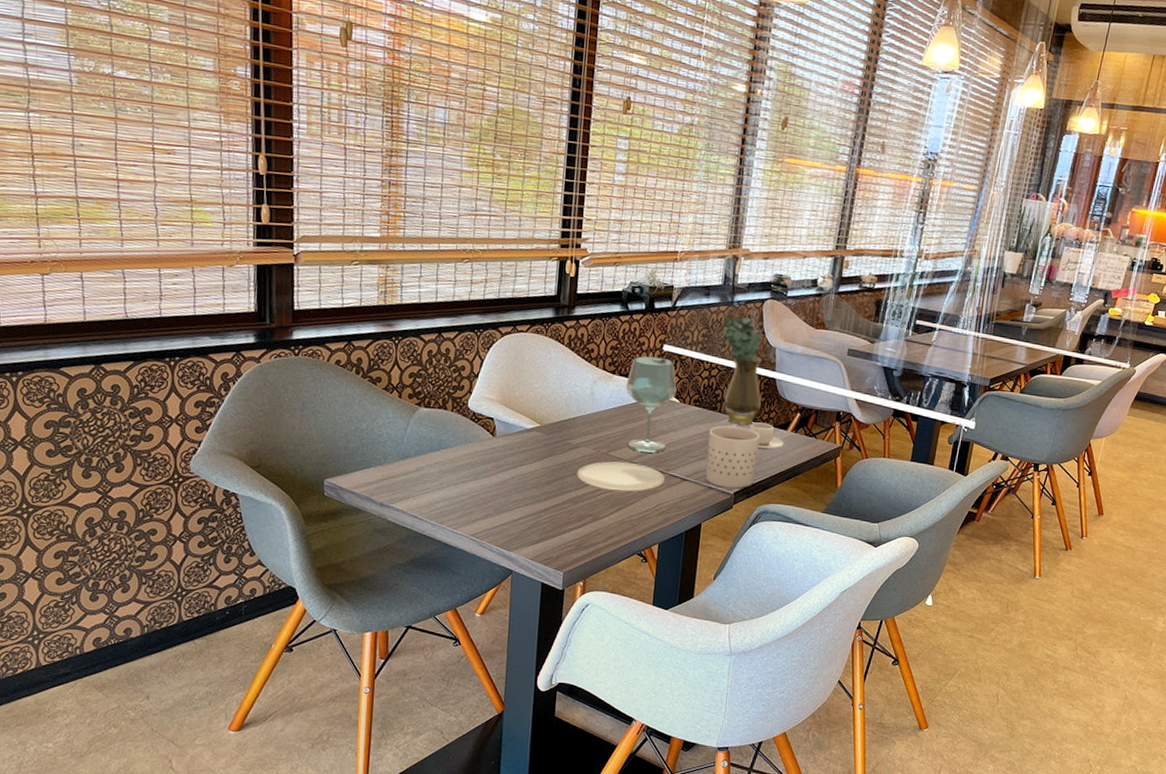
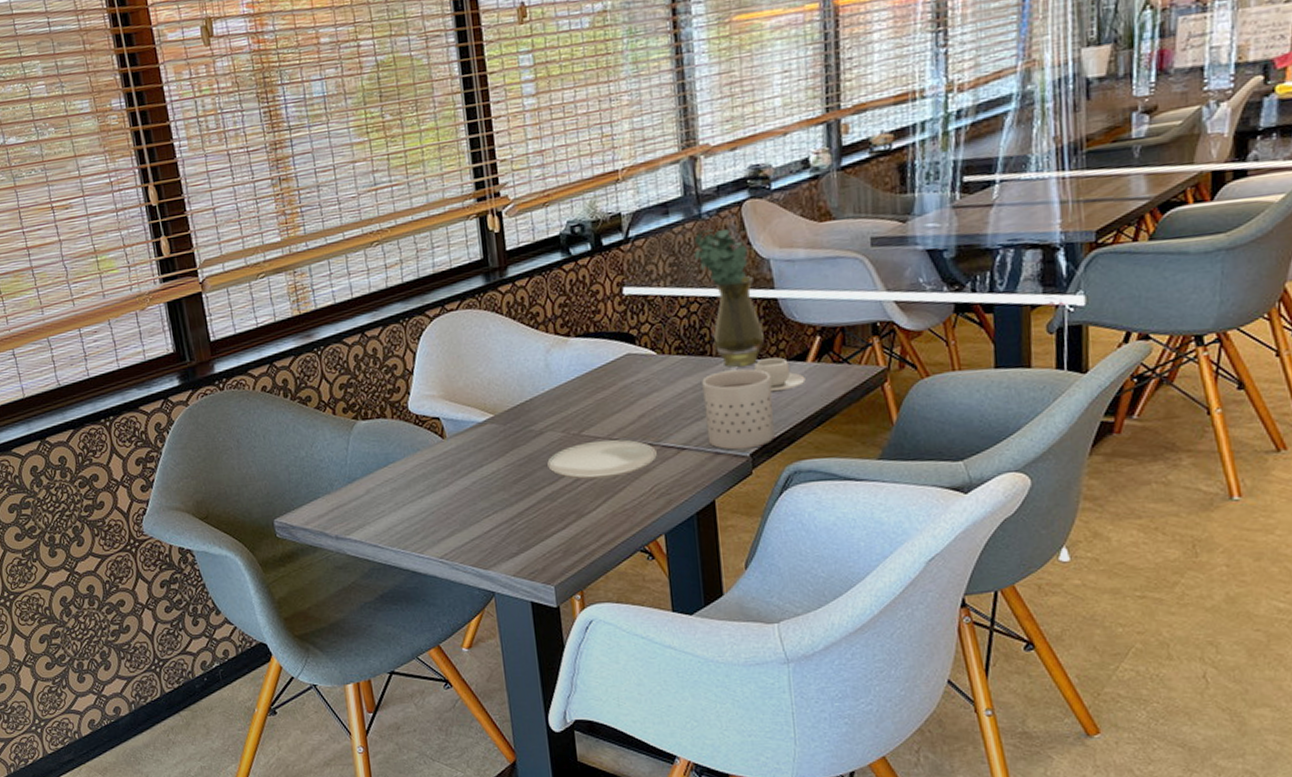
wine glass: present [626,356,677,453] -> none [586,304,651,425]

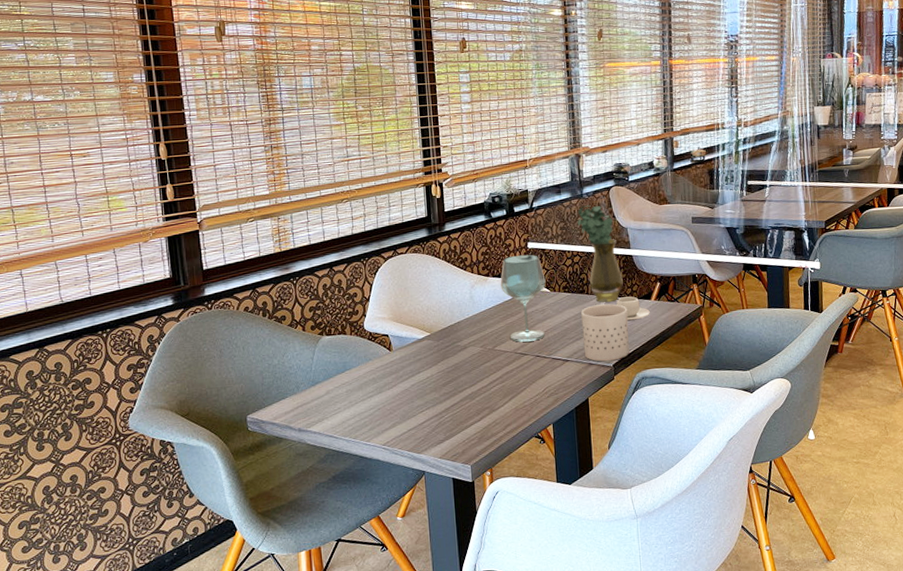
plate: present [547,439,657,480] -> none [469,353,548,383]
wine glass: none [586,304,651,425] -> present [500,254,546,342]

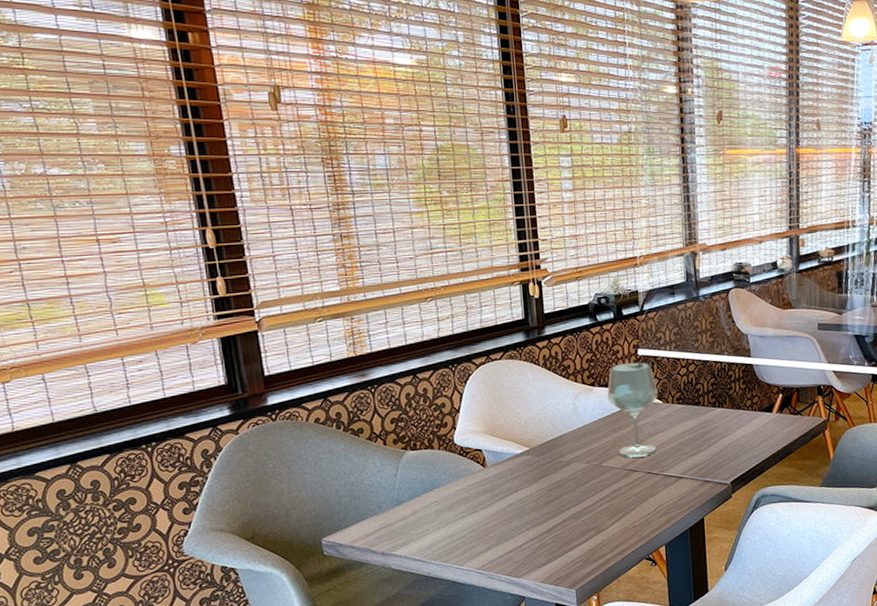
vase: present [578,202,623,302] -> none [693,305,743,415]
mug: present [581,304,630,362] -> none [696,416,749,479]
teacup: present [616,296,650,321] -> none [735,409,771,435]

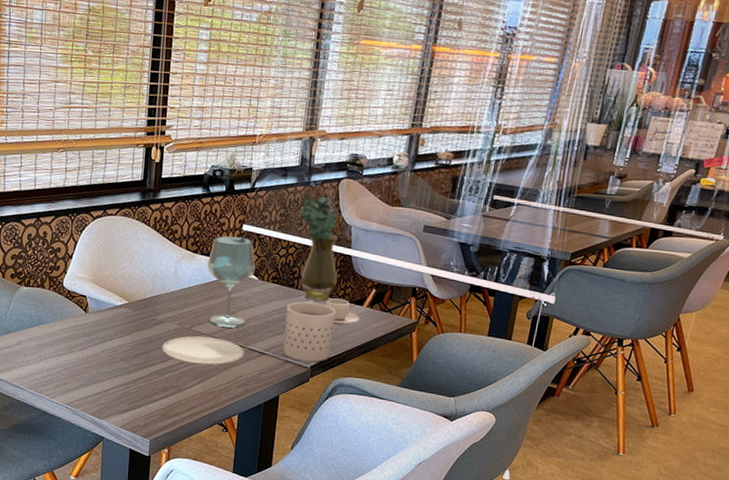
plate: none [573,470,661,502] -> present [162,336,244,366]
vase: none [693,305,743,415] -> present [299,189,338,301]
mug: none [696,416,749,479] -> present [282,301,336,363]
teacup: none [735,409,771,435] -> present [326,298,360,325]

